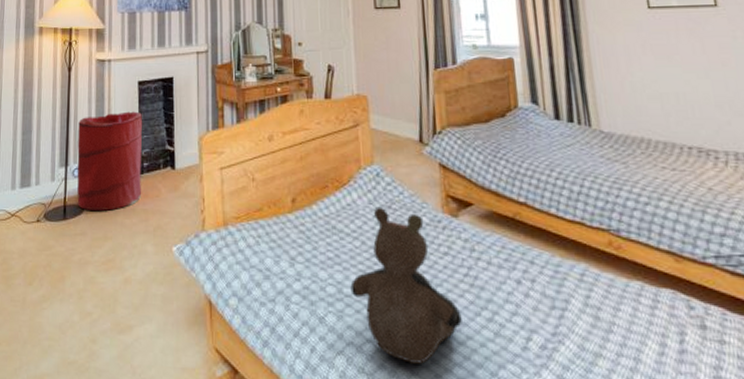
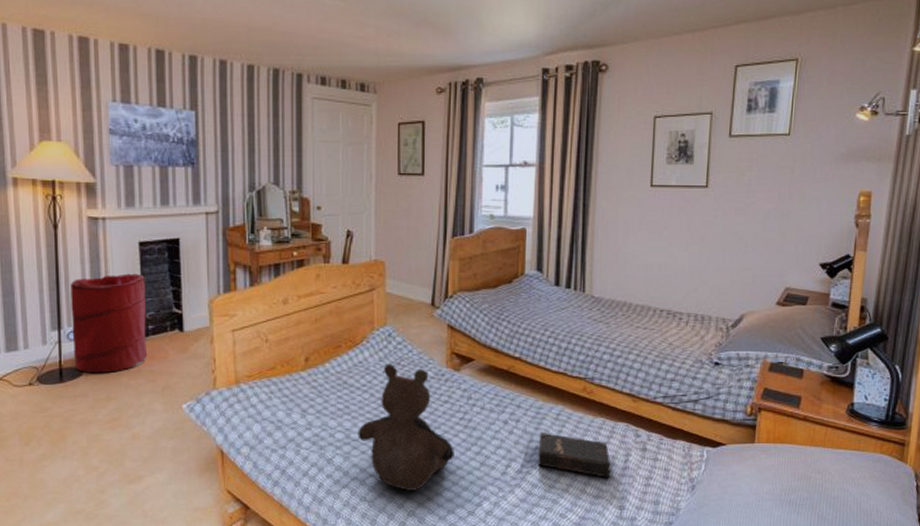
hardback book: none [563,296,665,363] -> present [538,431,611,478]

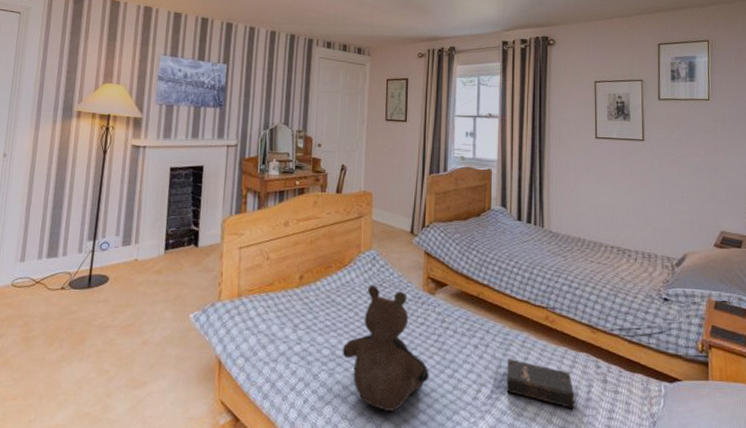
laundry hamper: present [70,273,147,374] -> none [103,194,171,282]

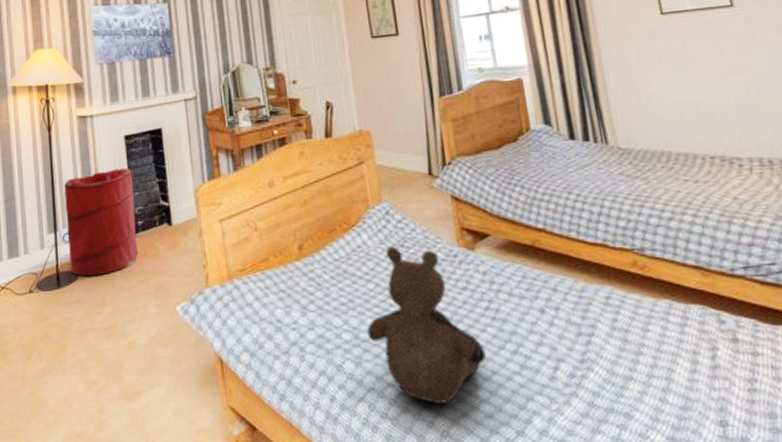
laundry hamper: none [103,194,171,282] -> present [64,168,138,277]
hardback book: present [506,358,575,408] -> none [589,321,697,381]

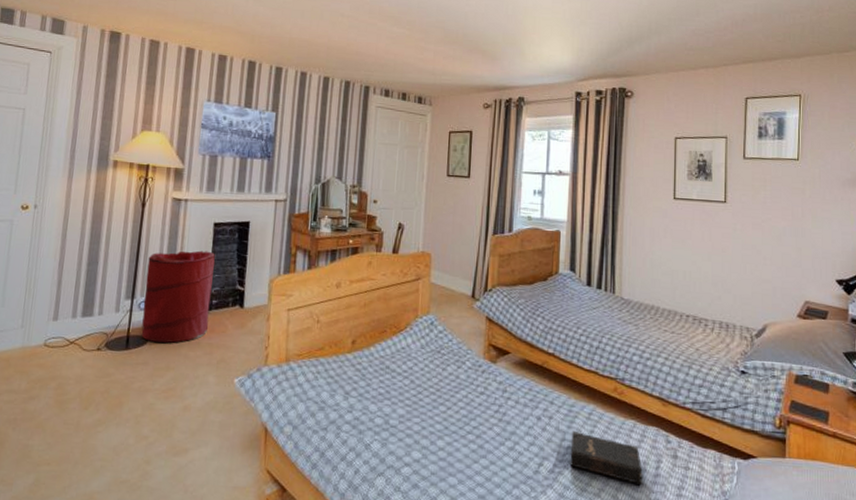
teddy bear: present [367,246,486,404] -> none [396,351,489,484]
hardback book: none [589,321,697,381] -> present [570,430,643,484]

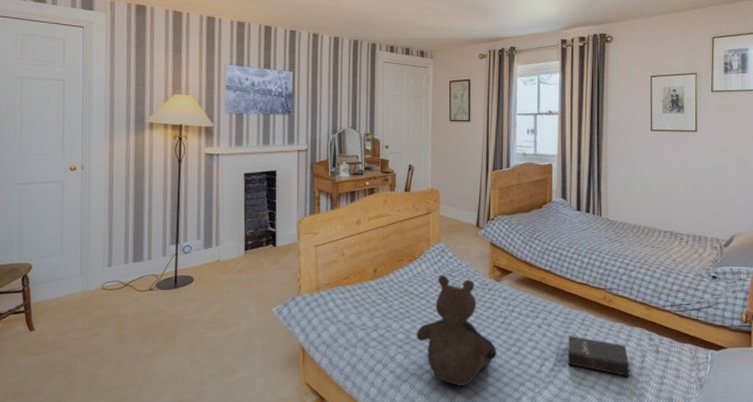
laundry hamper: present [141,250,215,344] -> none [187,198,247,281]
teddy bear: none [396,351,489,484] -> present [416,274,497,386]

